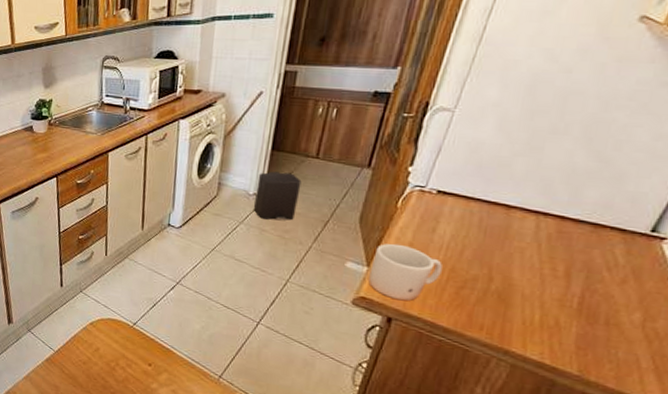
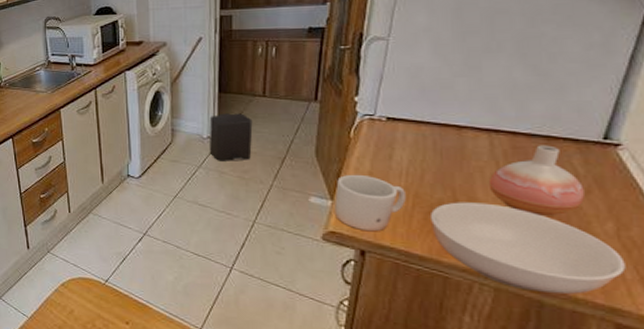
bowl: none [461,279,644,377] -> present [431,202,626,295]
vase: none [526,231,622,301] -> present [488,145,586,216]

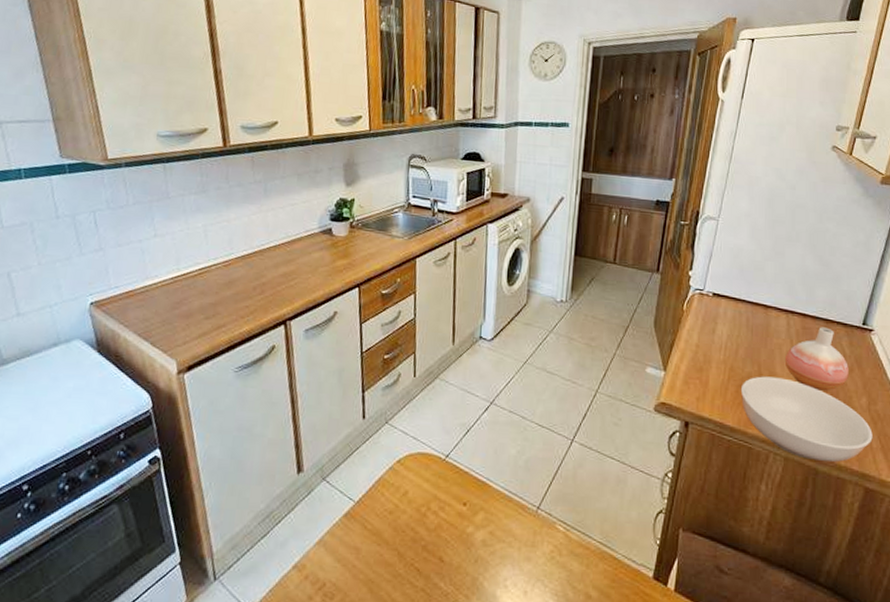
pedal bin: present [209,113,253,161] -> none [562,277,603,328]
mug: present [334,174,407,232] -> none [666,346,725,404]

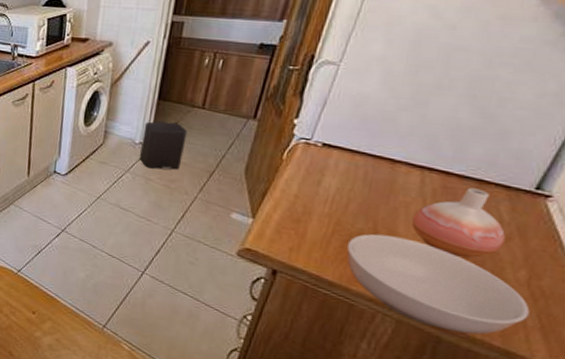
pedal bin: none [562,277,603,328] -> present [140,120,188,170]

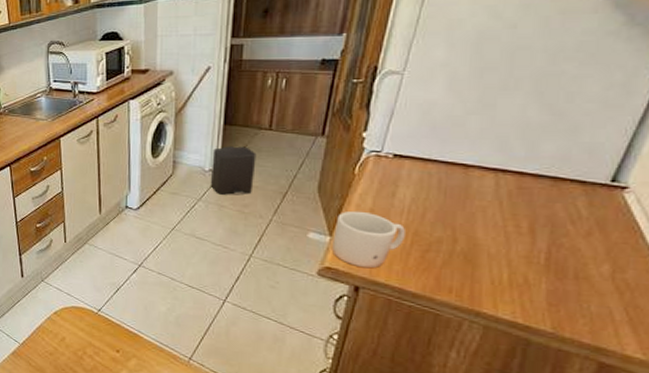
mug: none [253,195,329,254] -> present [332,210,407,269]
bowl: present [346,234,530,335] -> none [428,241,616,334]
vase: present [411,187,507,258] -> none [489,186,587,257]

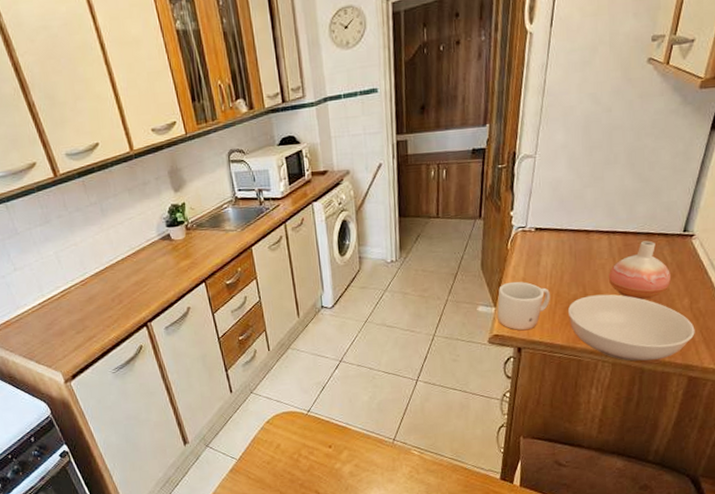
pedal bin: present [211,146,257,195] -> none [392,235,430,283]
bowl: none [428,241,616,334] -> present [568,294,695,361]
vase: none [489,186,587,257] -> present [608,240,672,300]

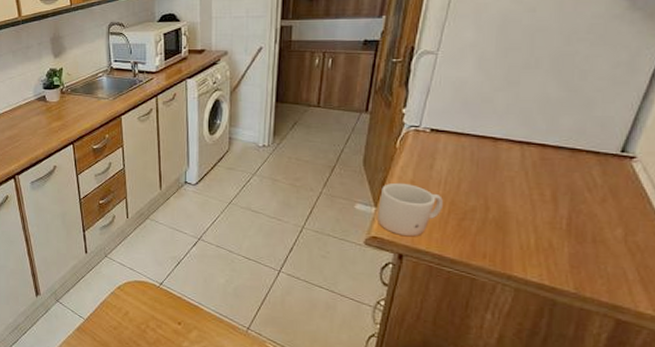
bowl: present [568,294,695,361] -> none [464,209,629,294]
vase: present [608,240,672,300] -> none [517,157,602,222]

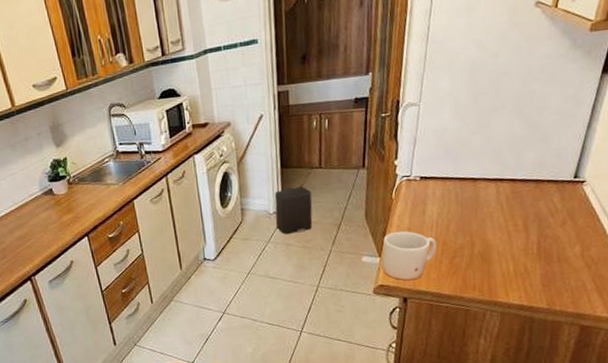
pedal bin: none [265,123,306,169] -> present [274,186,313,234]

